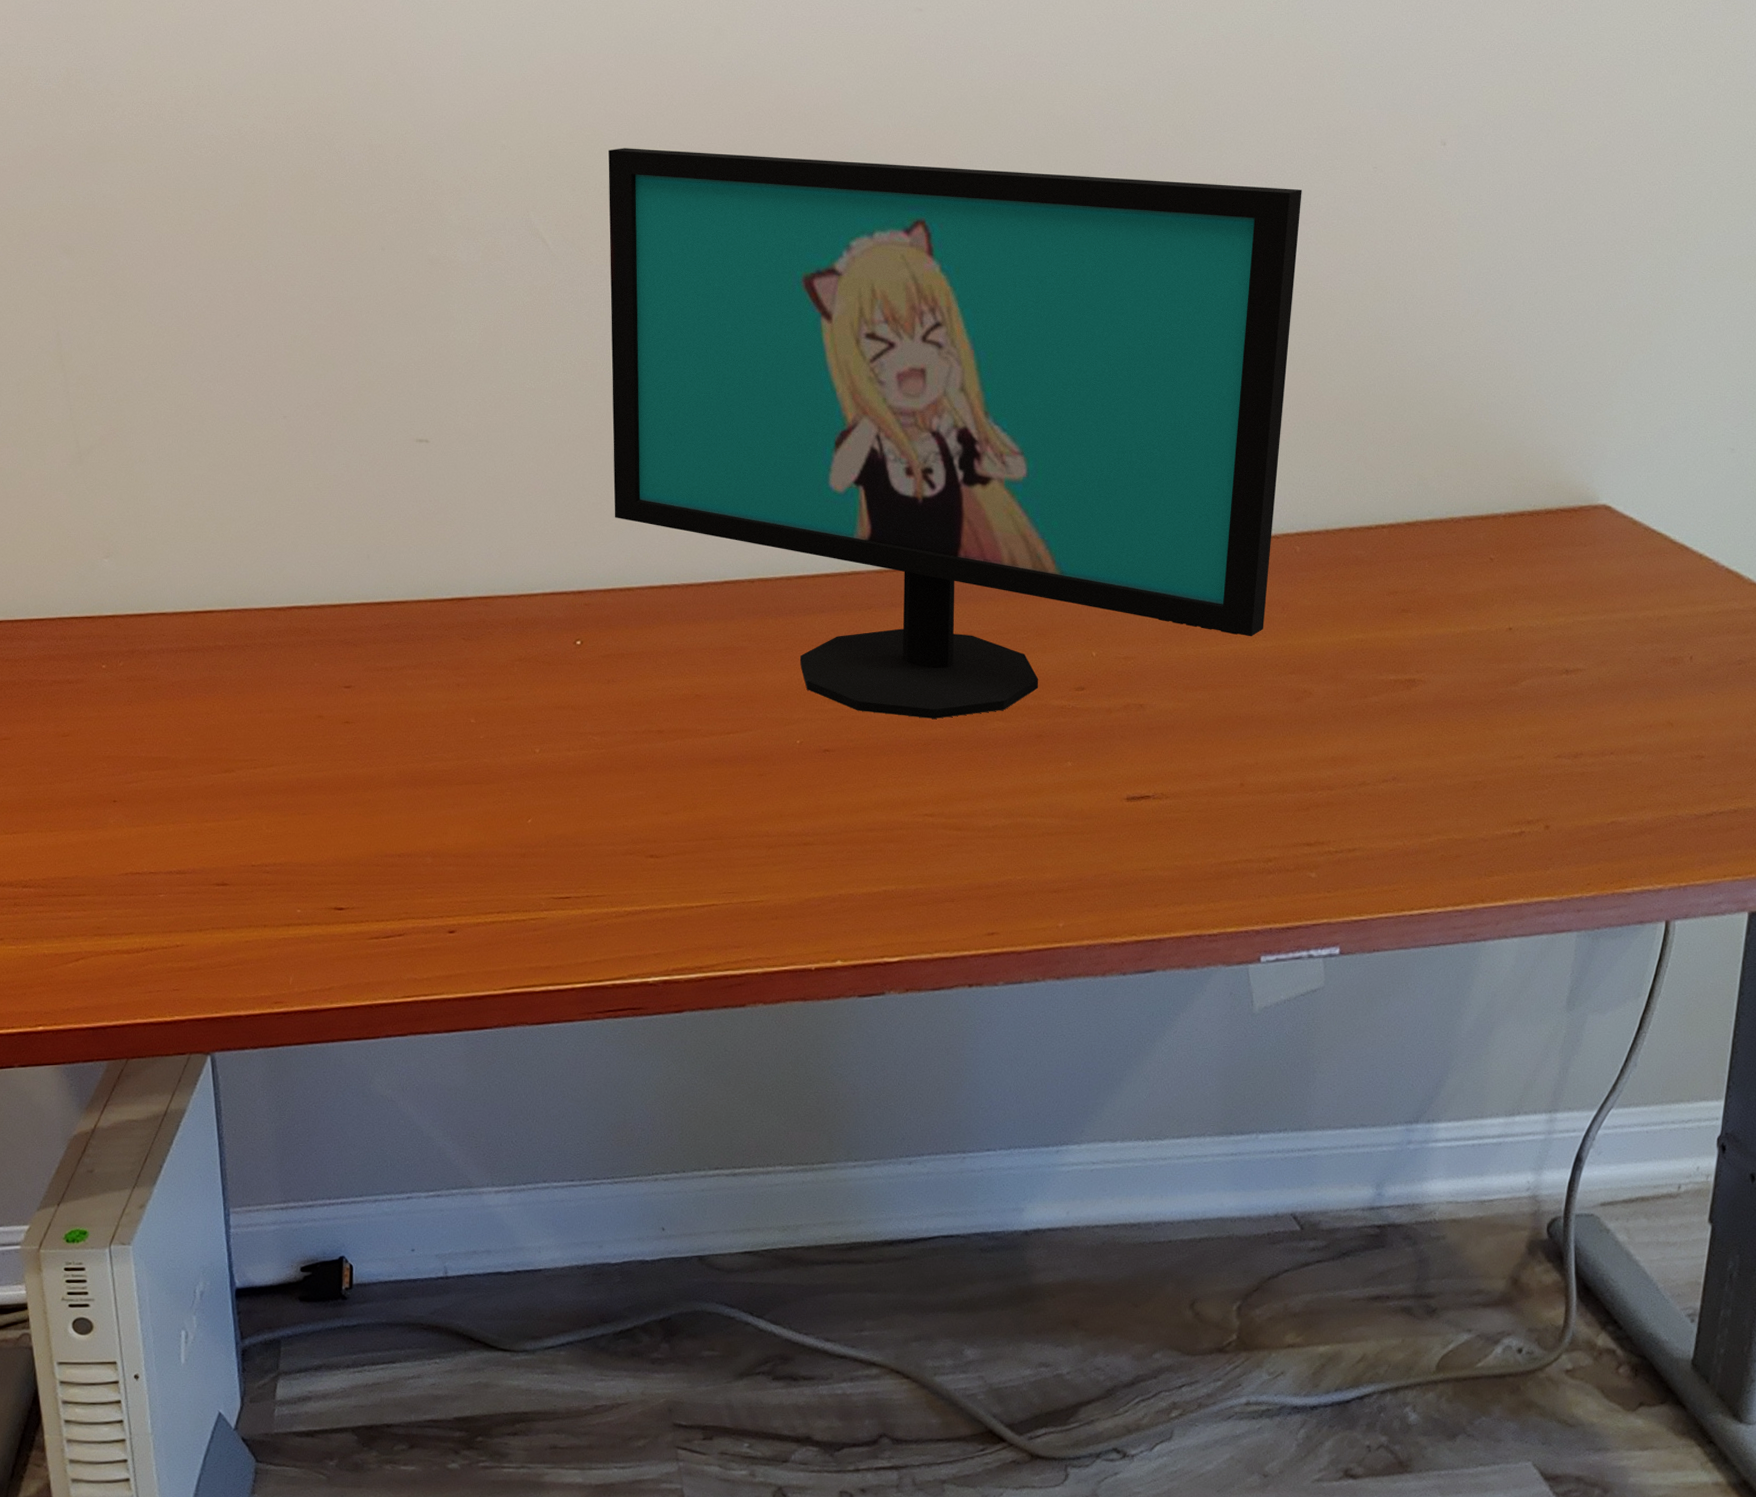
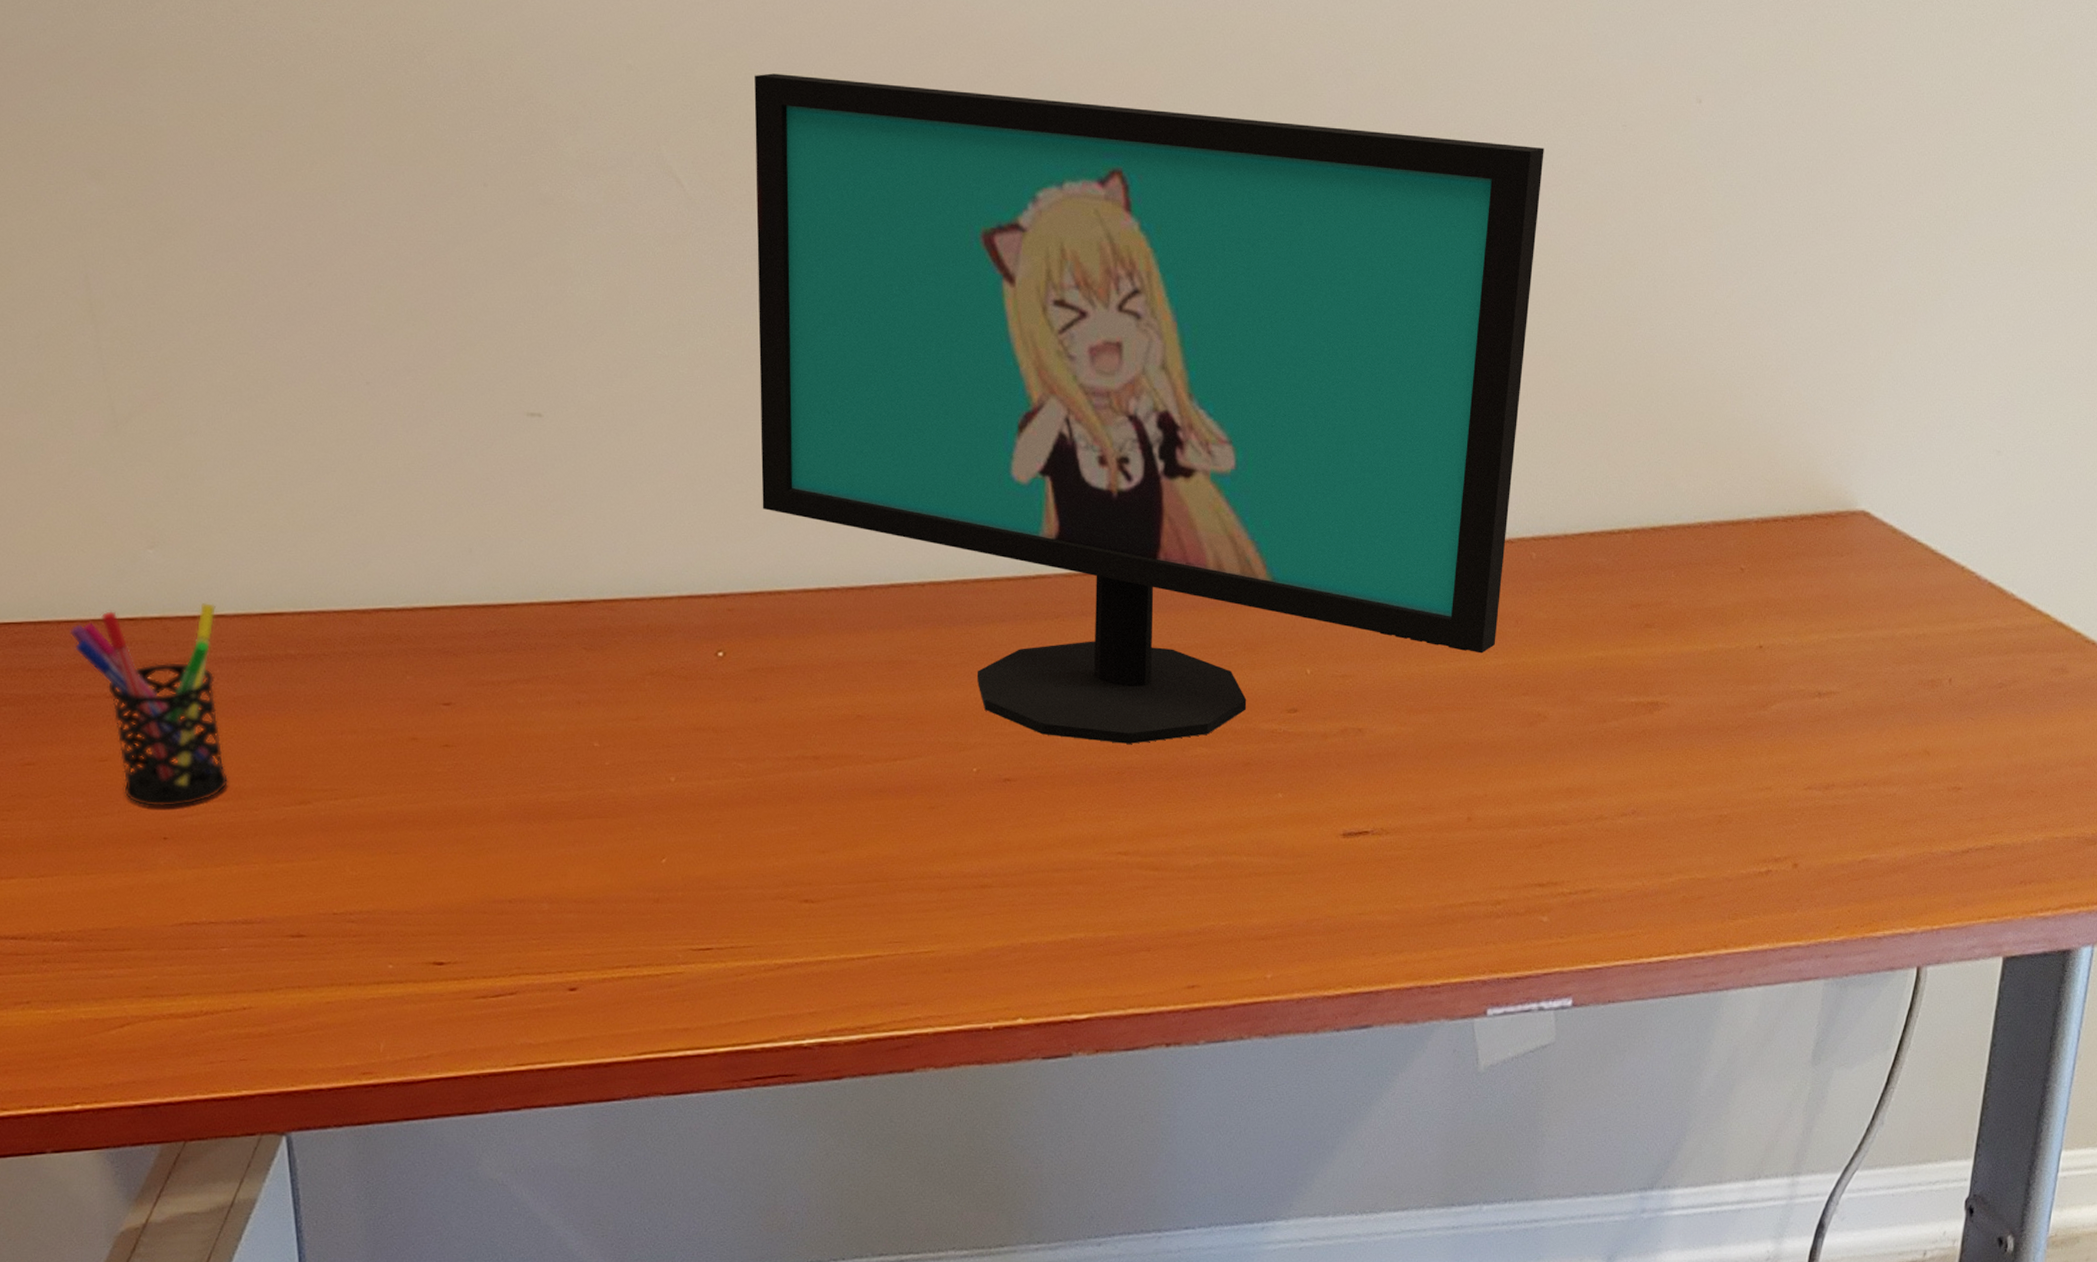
pen holder: none [40,602,167,775] -> present [70,602,229,808]

